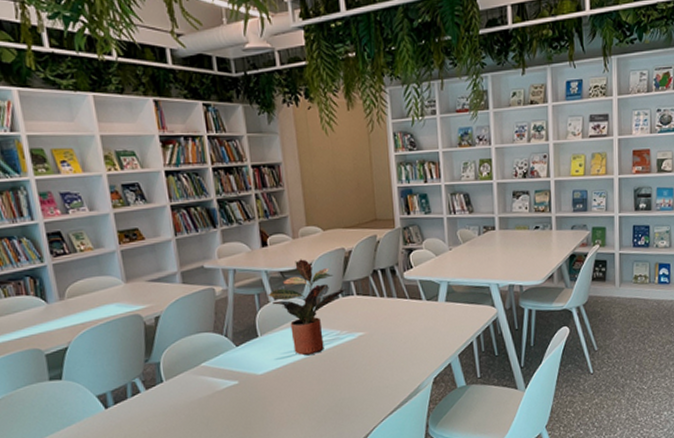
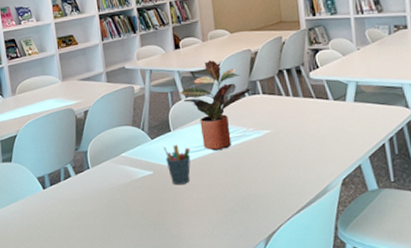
pen holder: none [249,351,281,394] -> present [163,145,191,185]

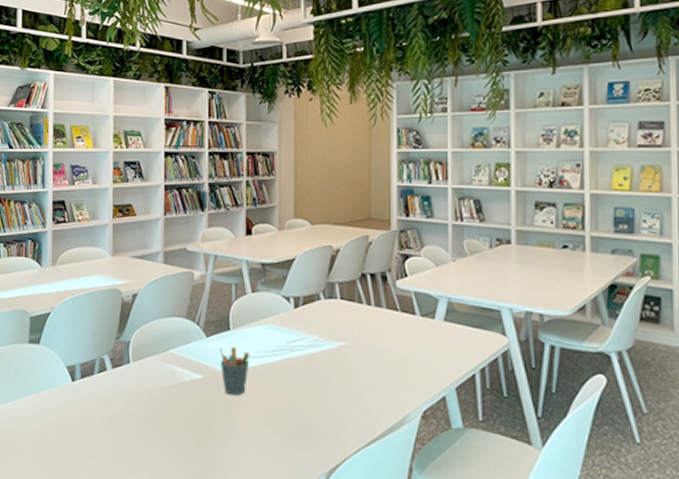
potted plant: present [180,60,253,151] -> none [246,252,331,360]

